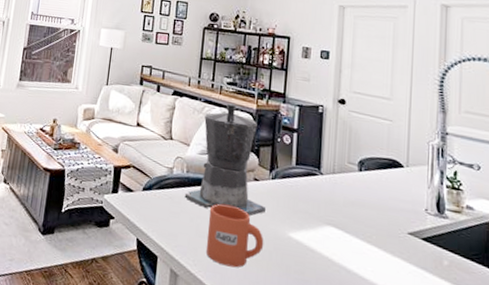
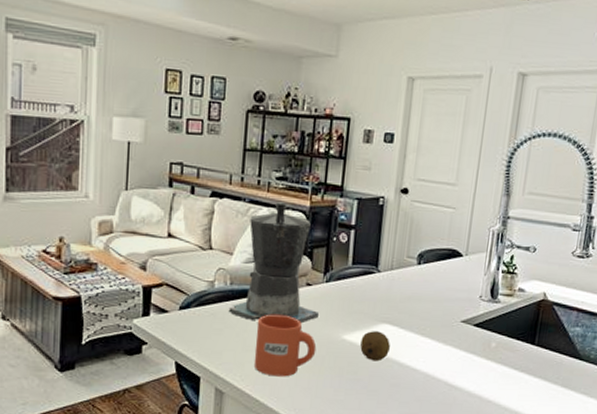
fruit: none [306,232,336,264] -> present [360,331,390,361]

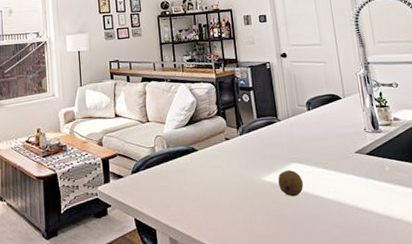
coffee maker: present [228,202,319,324] -> none [169,77,240,175]
mug: present [254,314,317,377] -> none [193,166,244,221]

